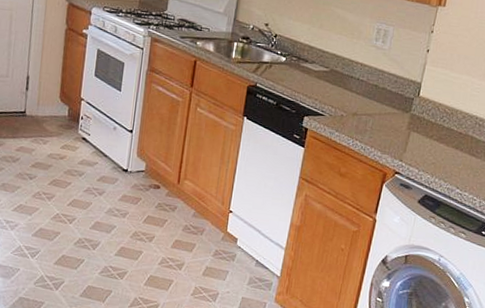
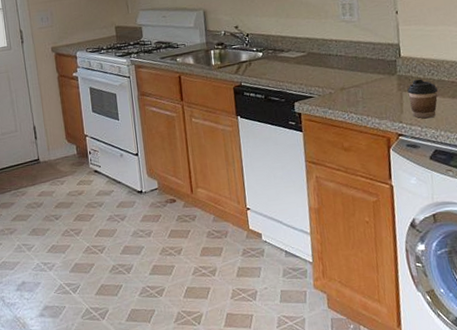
coffee cup: none [414,122,445,163] -> present [407,79,439,119]

